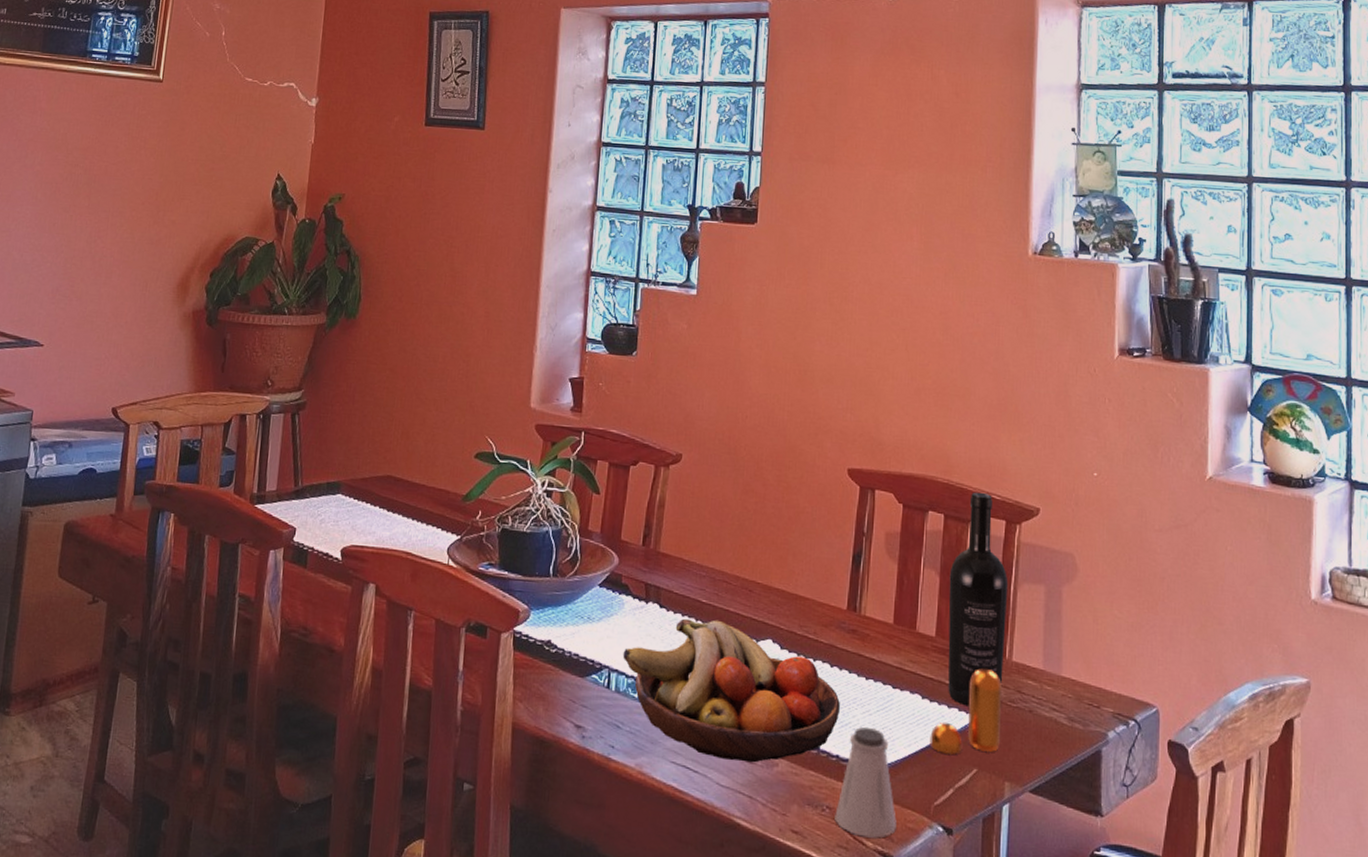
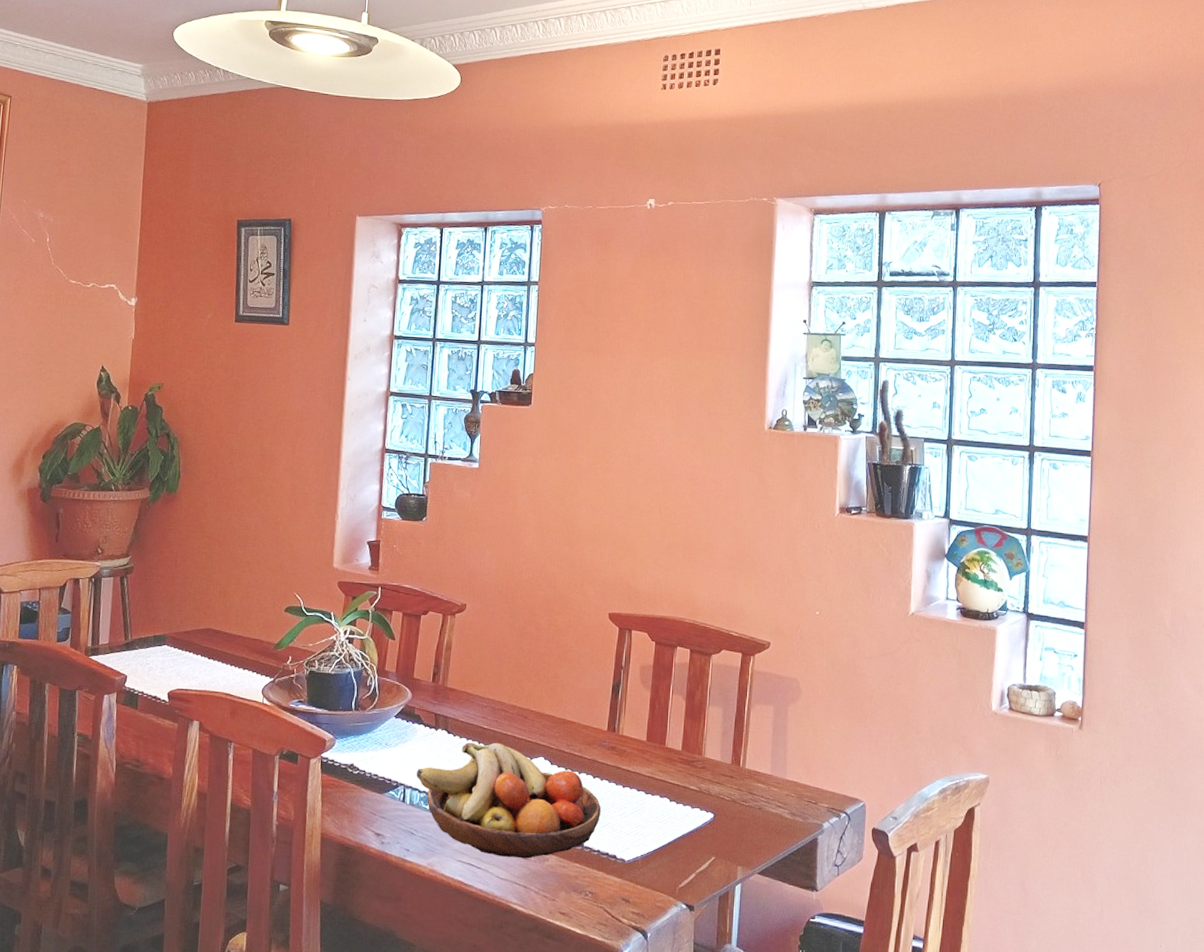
saltshaker: present [834,727,897,838] -> none [596,827,648,916]
pepper shaker: present [930,669,1001,754] -> none [676,776,736,846]
wine bottle: present [948,492,1009,707] -> none [691,630,743,807]

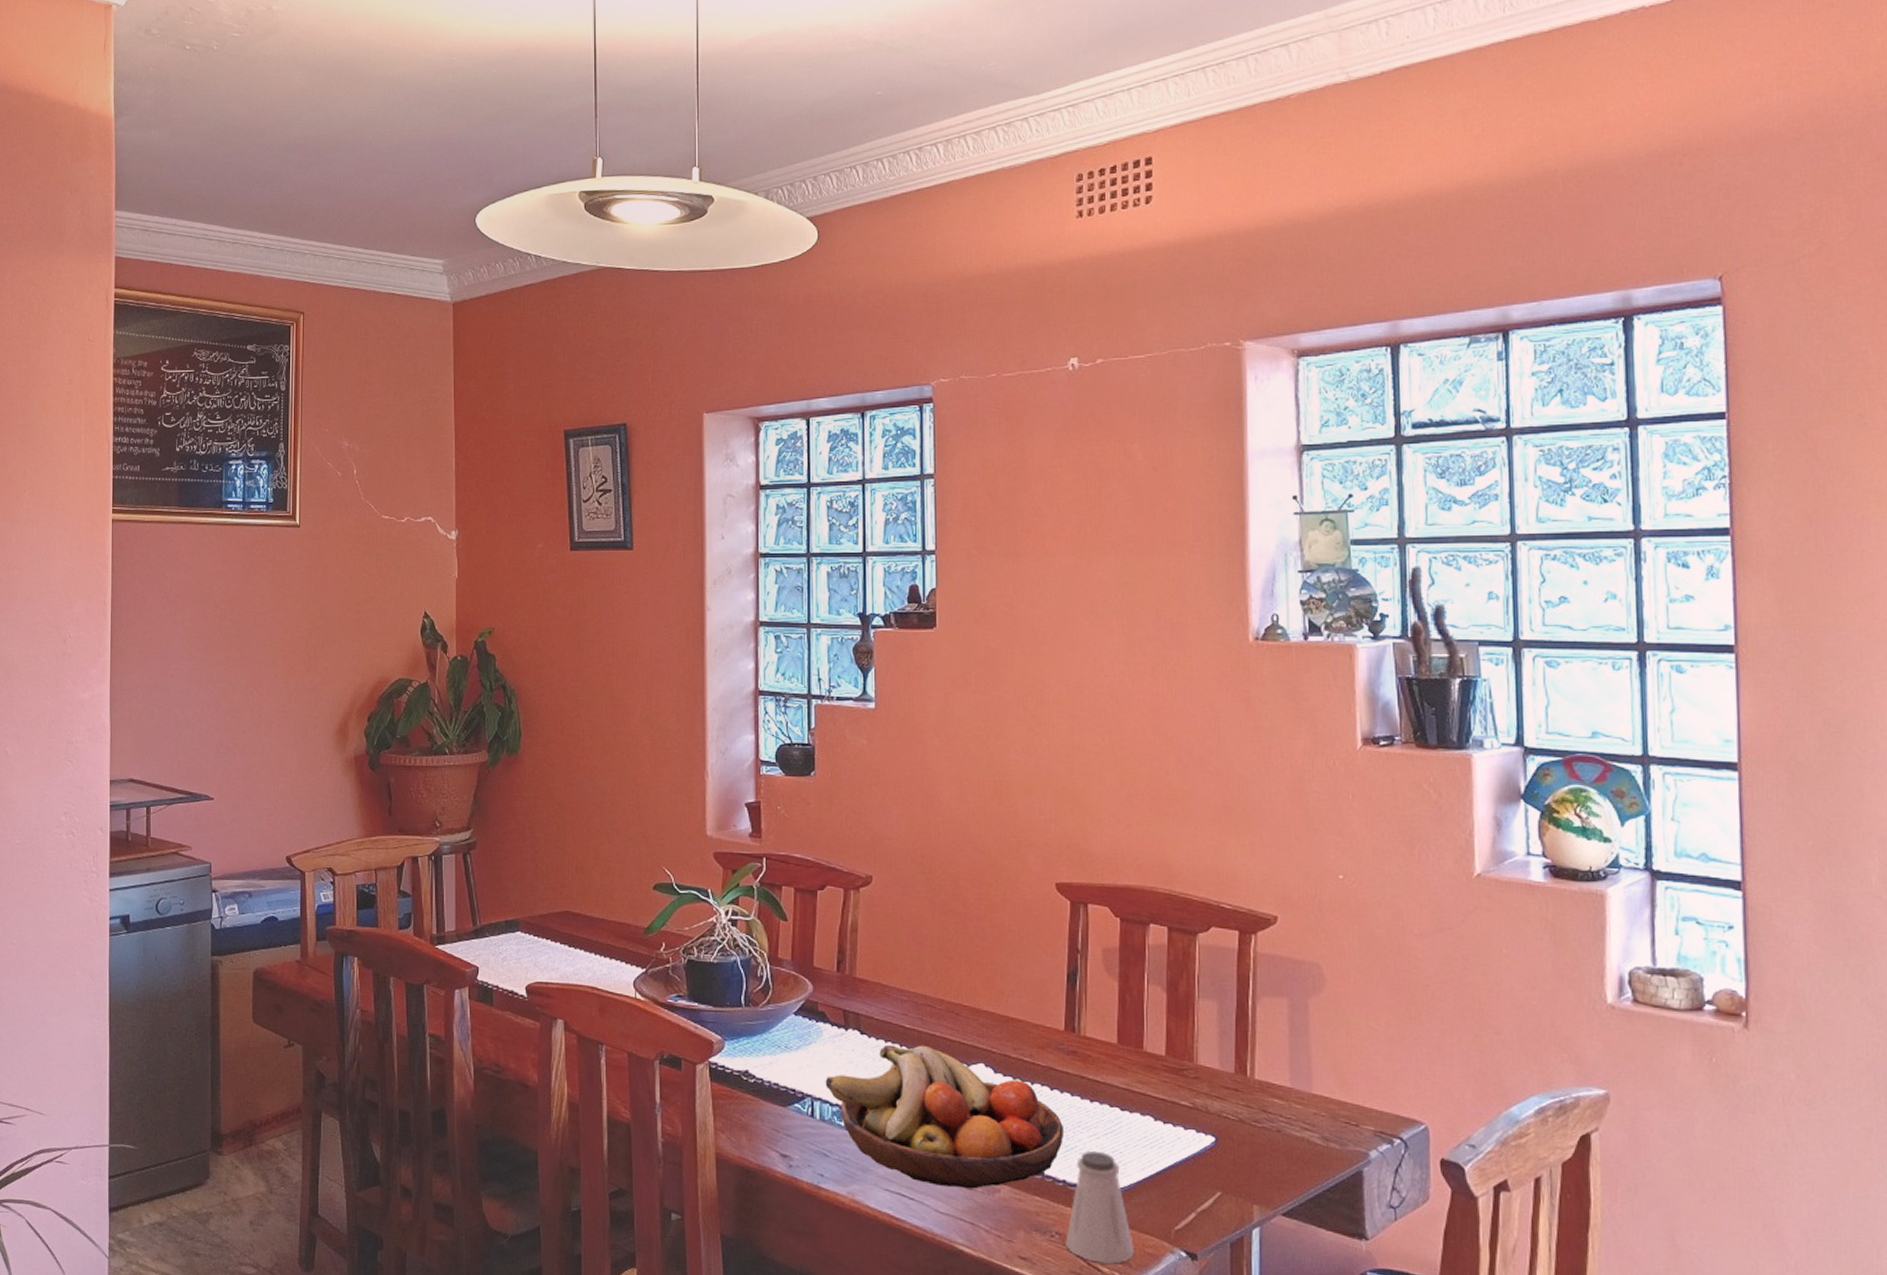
saltshaker: none [596,827,648,916] -> present [1065,1151,1134,1264]

